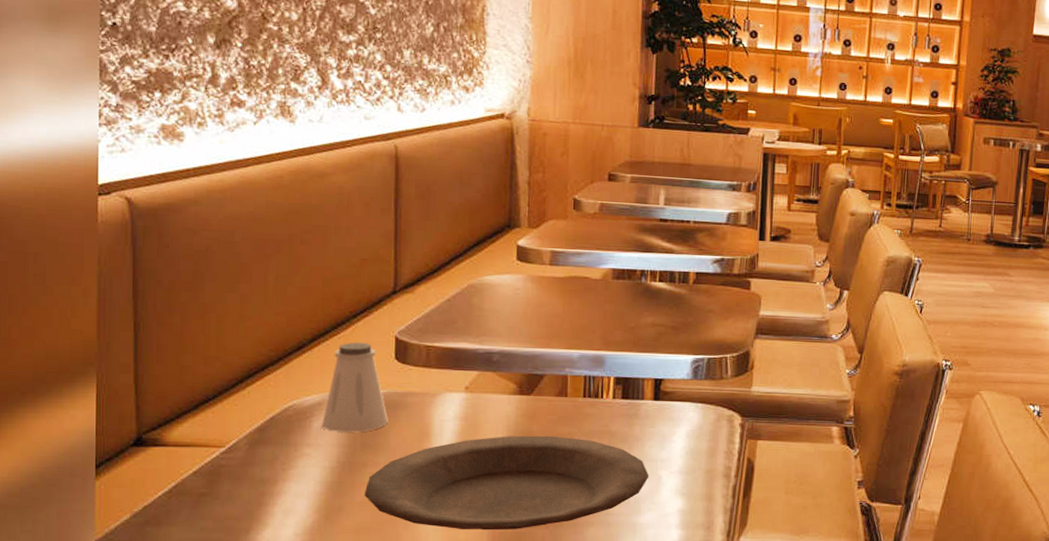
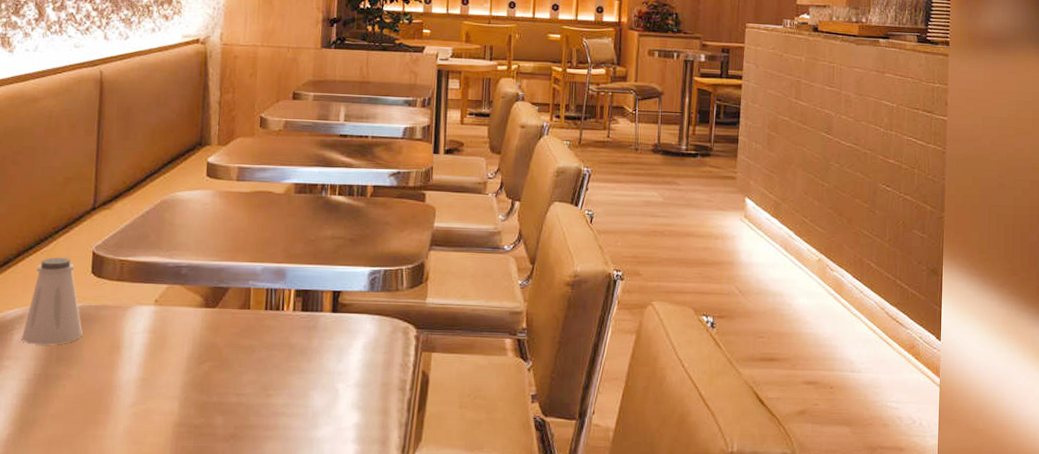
plate: present [364,435,650,531] -> none [56,348,327,444]

